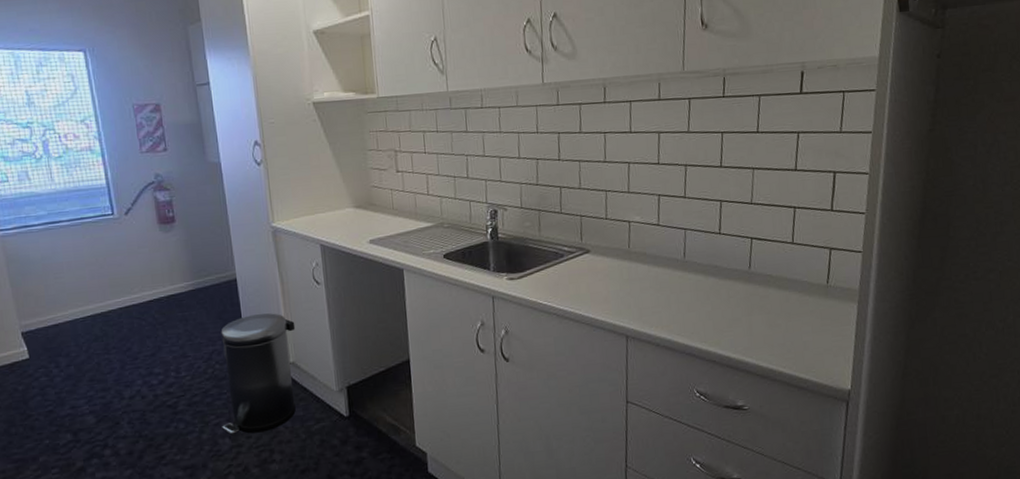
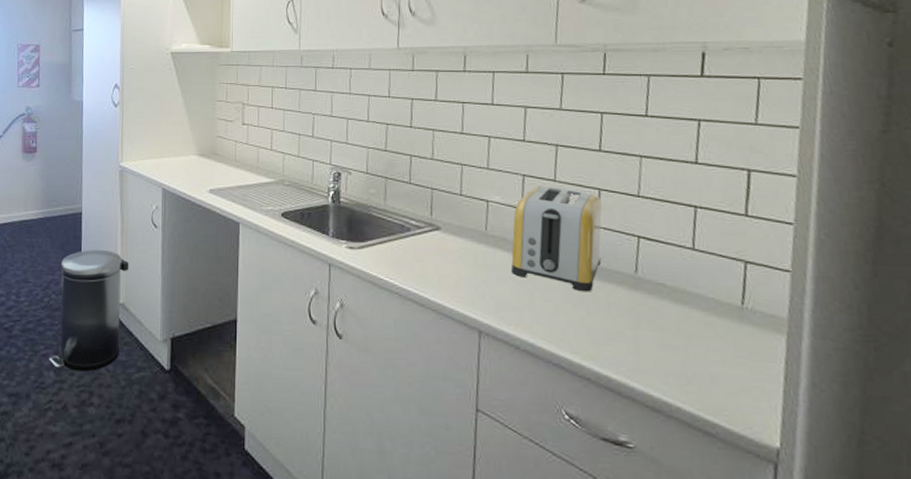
toaster: none [651,202,725,291] -> present [511,186,604,292]

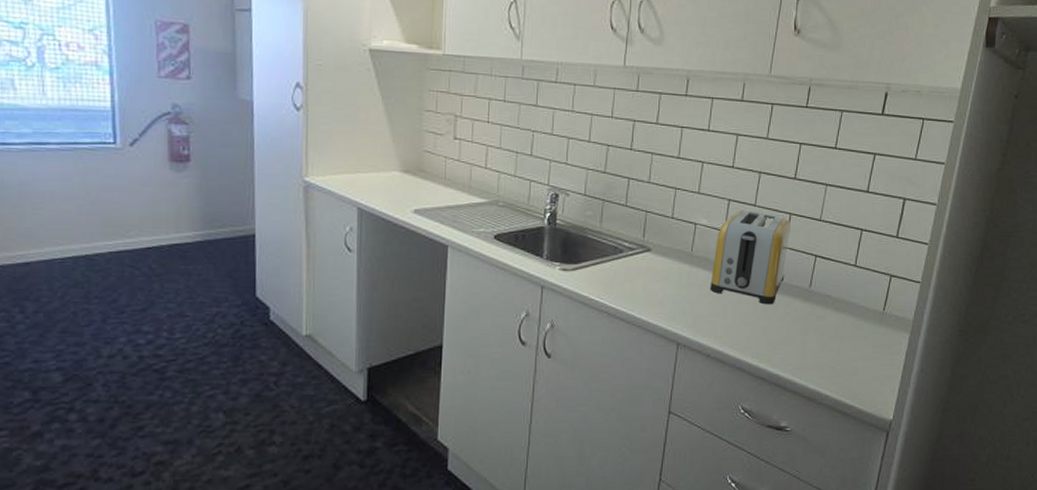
pedal bin: present [49,250,129,372] -> none [216,277,318,410]

